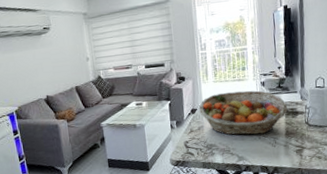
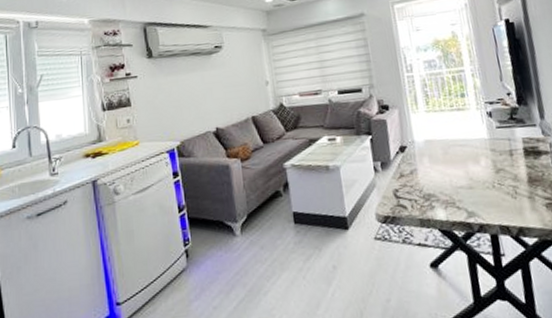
fruit basket: present [199,90,288,135] -> none [409,122,527,182]

